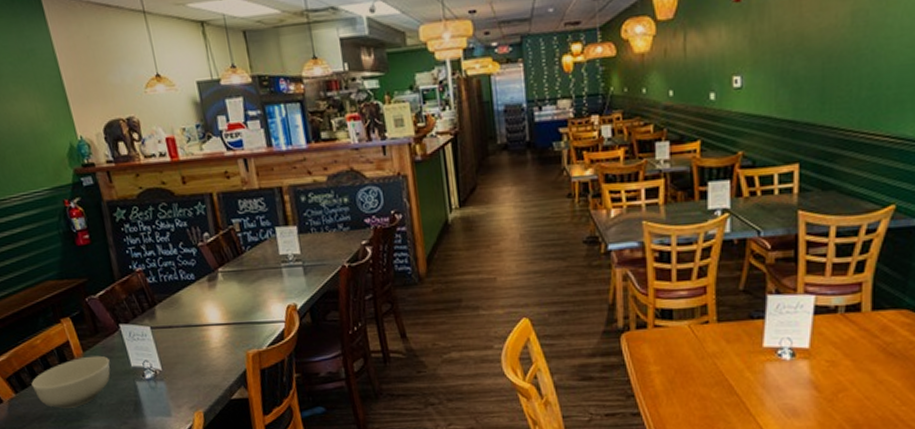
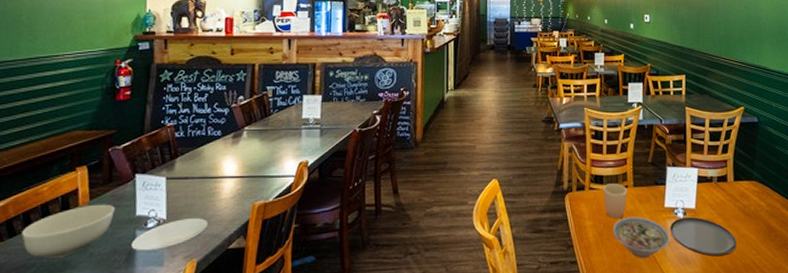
plate: none [134,368,206,403] -> present [131,218,209,252]
cup: none [673,319,708,363] -> present [603,183,627,219]
soup bowl: none [689,359,770,411] -> present [613,216,670,259]
plate: none [770,358,871,408] -> present [670,216,737,257]

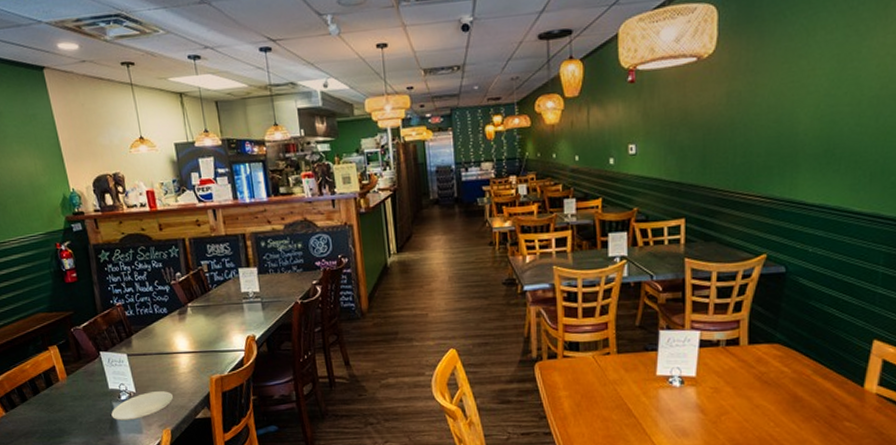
bowl: present [22,204,115,258] -> none [20,379,91,426]
cup: present [603,183,627,219] -> none [580,350,609,388]
soup bowl: present [613,216,670,259] -> none [593,386,663,431]
plate: present [670,216,737,257] -> none [663,385,749,429]

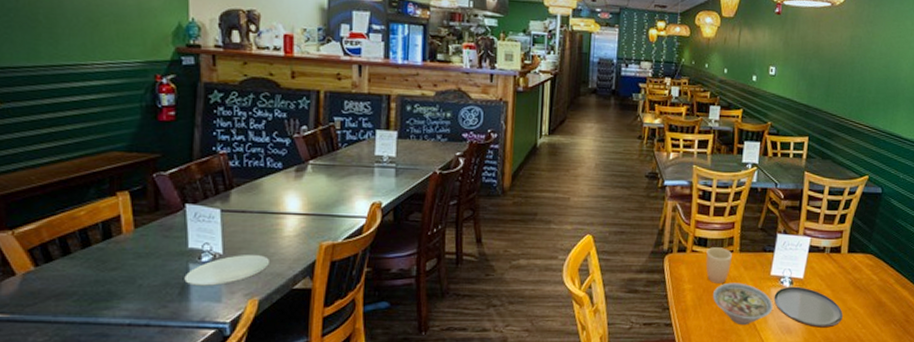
cup: none [580,350,609,388] -> present [705,247,732,284]
soup bowl: none [593,386,663,431] -> present [713,282,773,326]
plate: none [663,385,749,429] -> present [774,286,843,328]

